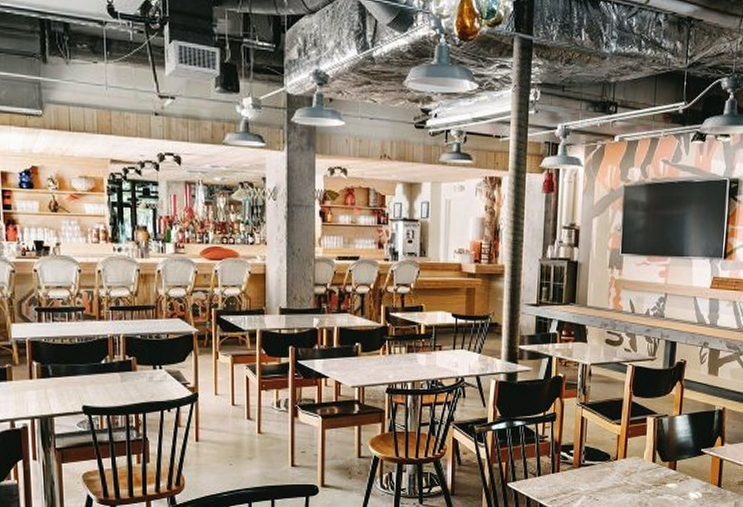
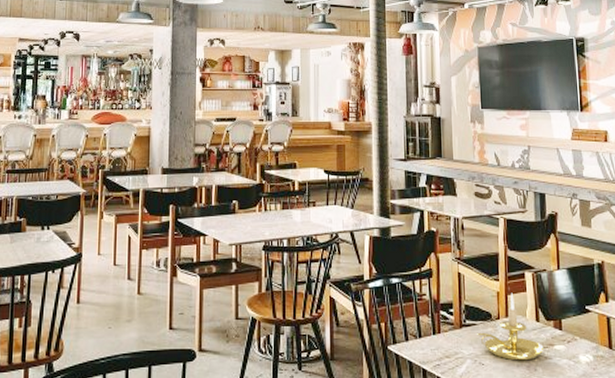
candle holder: none [593,436,657,497] -> present [476,292,544,361]

